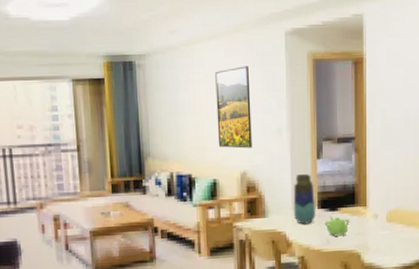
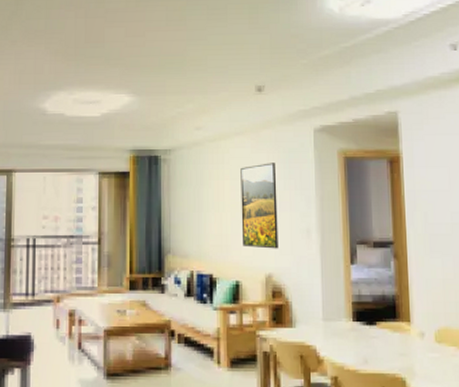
vase: present [293,174,316,224] -> none [324,281,351,338]
teapot: present [325,215,350,237] -> none [361,330,391,356]

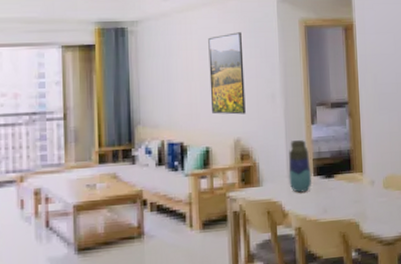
vase: none [324,281,351,338] -> present [288,140,312,193]

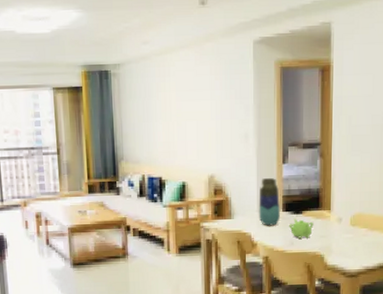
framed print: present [208,32,246,115] -> none [185,74,220,153]
teapot: none [321,183,347,205] -> present [289,218,314,239]

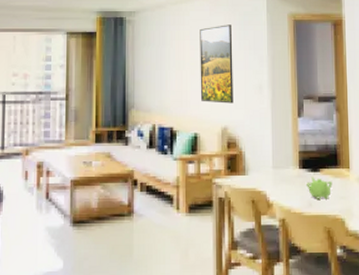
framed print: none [185,74,220,153] -> present [200,25,233,104]
vase: present [258,178,281,226] -> none [274,132,298,184]

